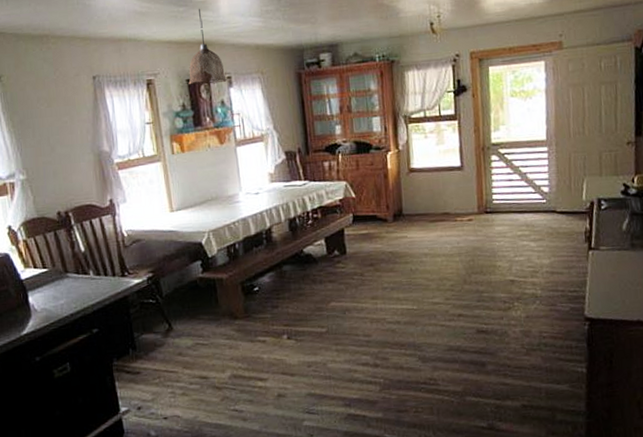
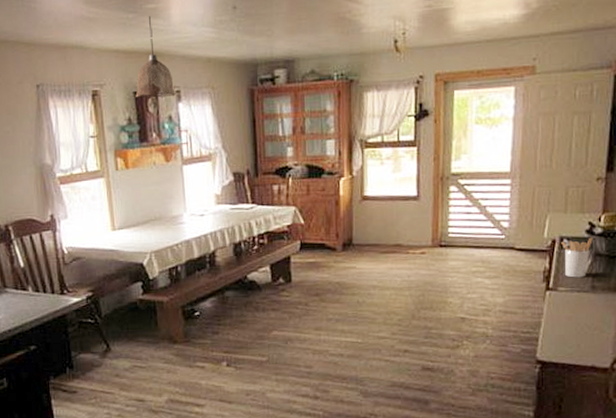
utensil holder: none [599,197,629,237] -> present [561,237,593,278]

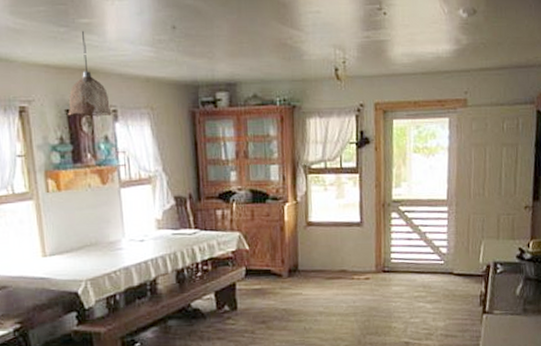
utensil holder: present [561,237,593,278] -> none [495,262,523,301]

